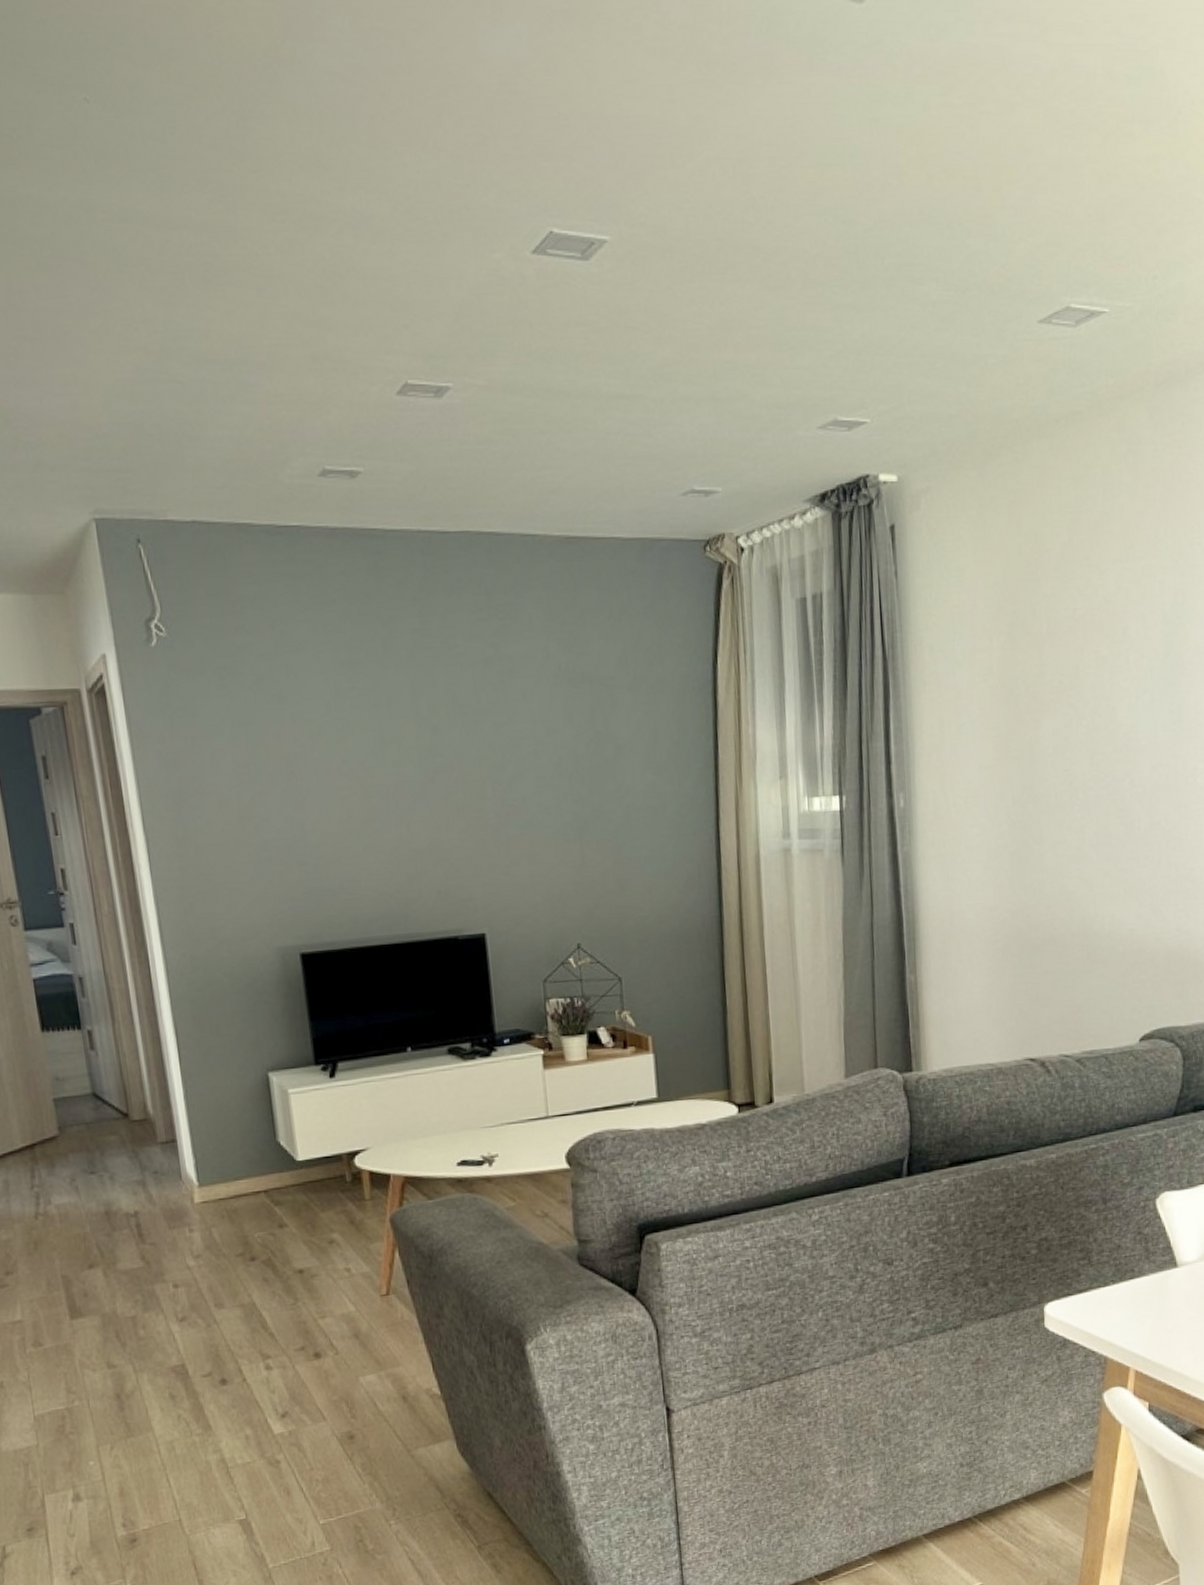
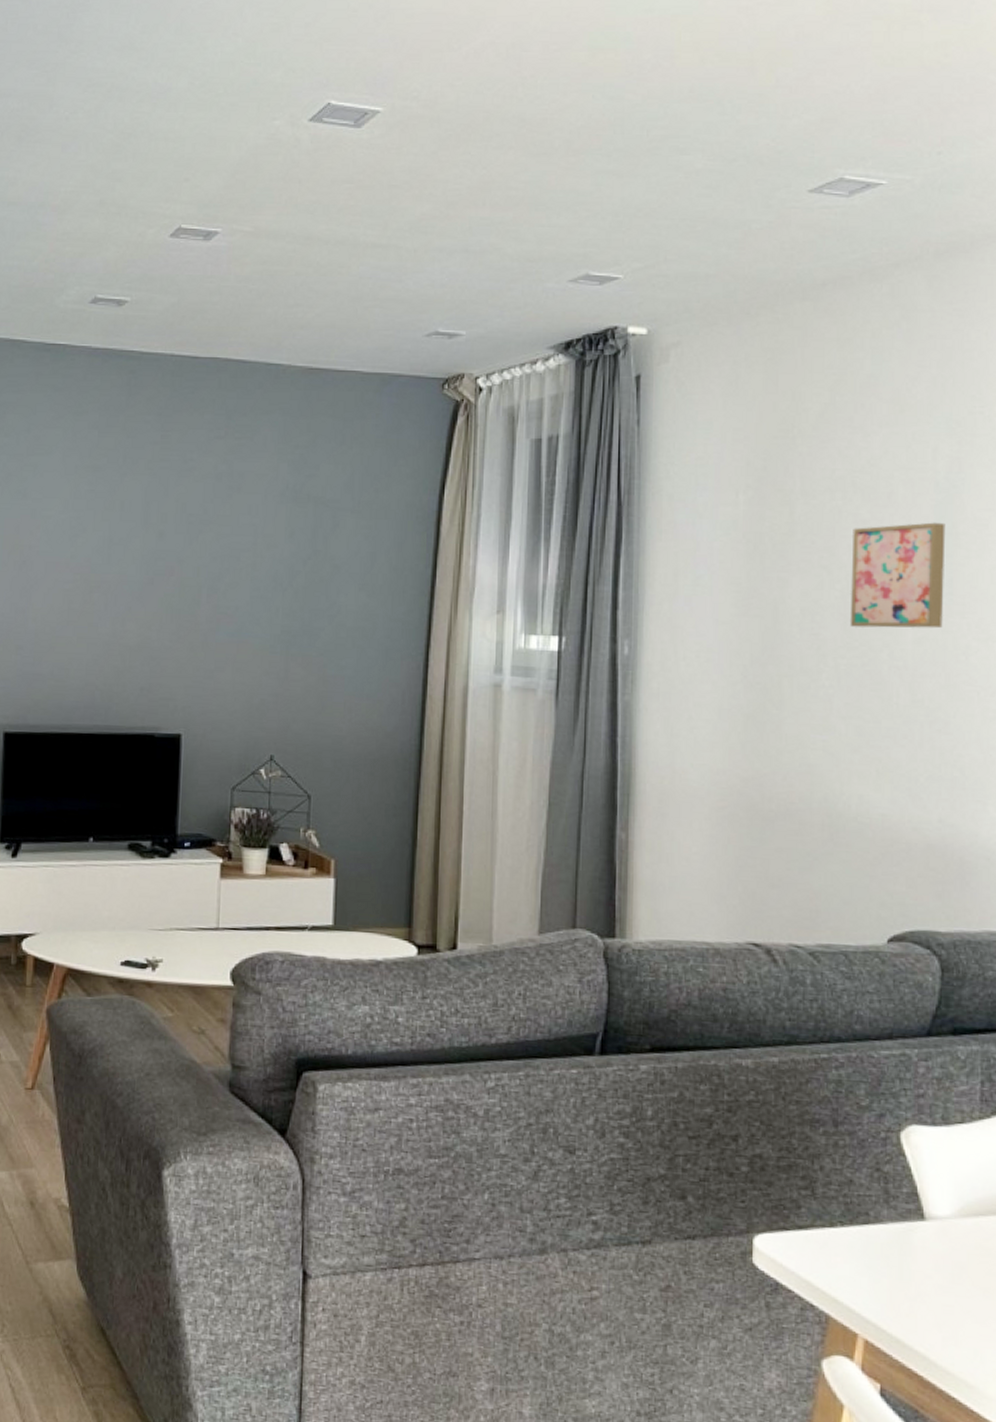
wall art: none [1094,653,1174,760] -> present [850,522,946,629]

